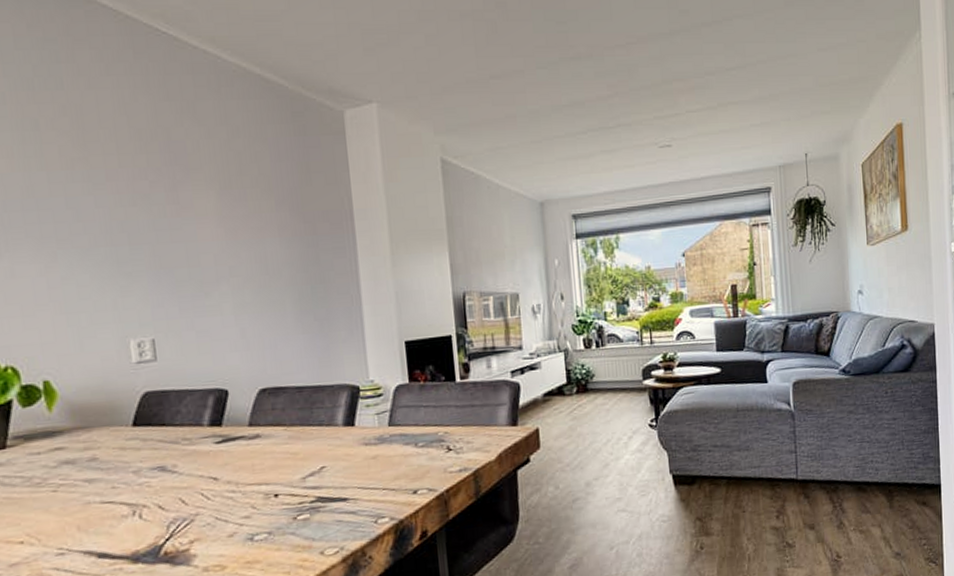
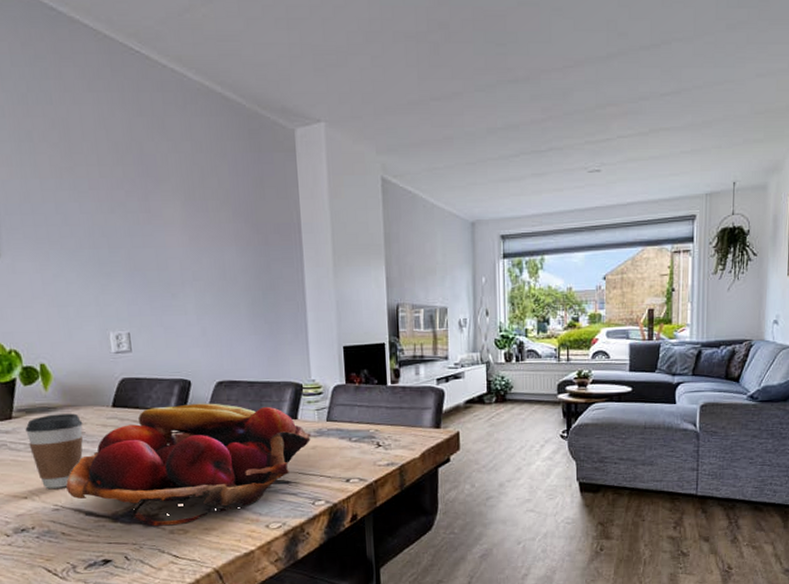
coffee cup: none [23,436,97,529] -> present [25,413,84,489]
fruit basket: none [73,413,372,565] -> present [66,403,312,527]

